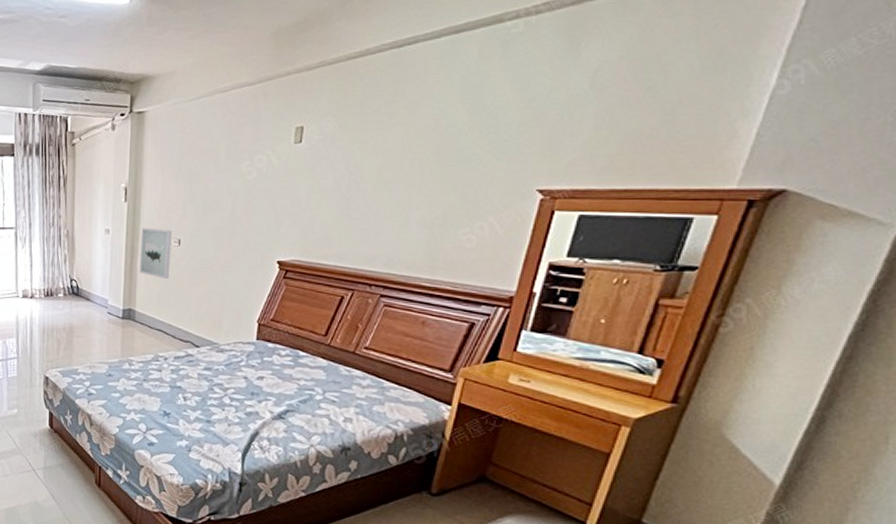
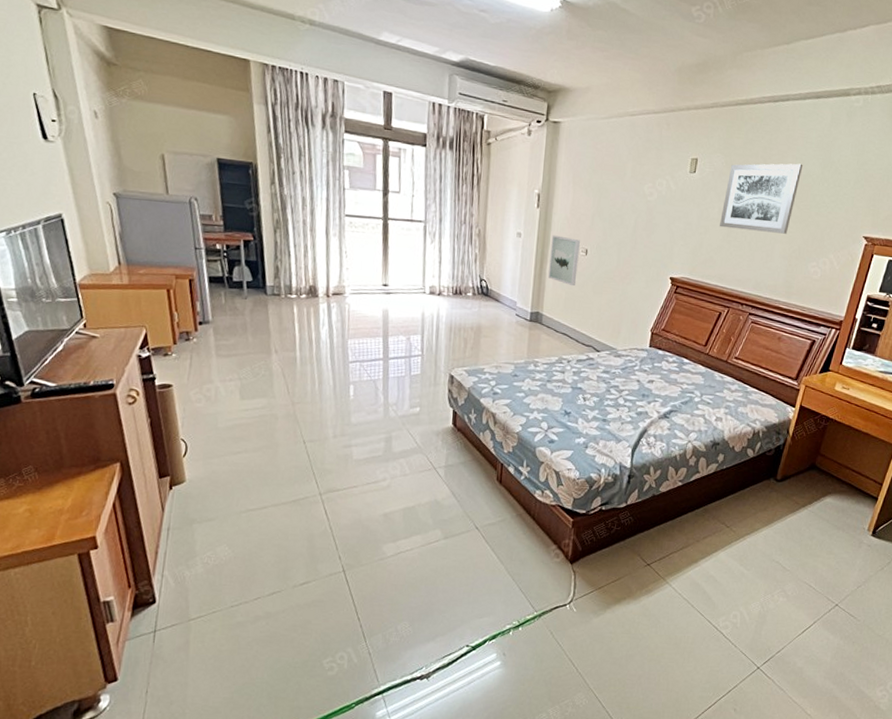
wall art: none [336,113,442,200] -> present [720,163,803,234]

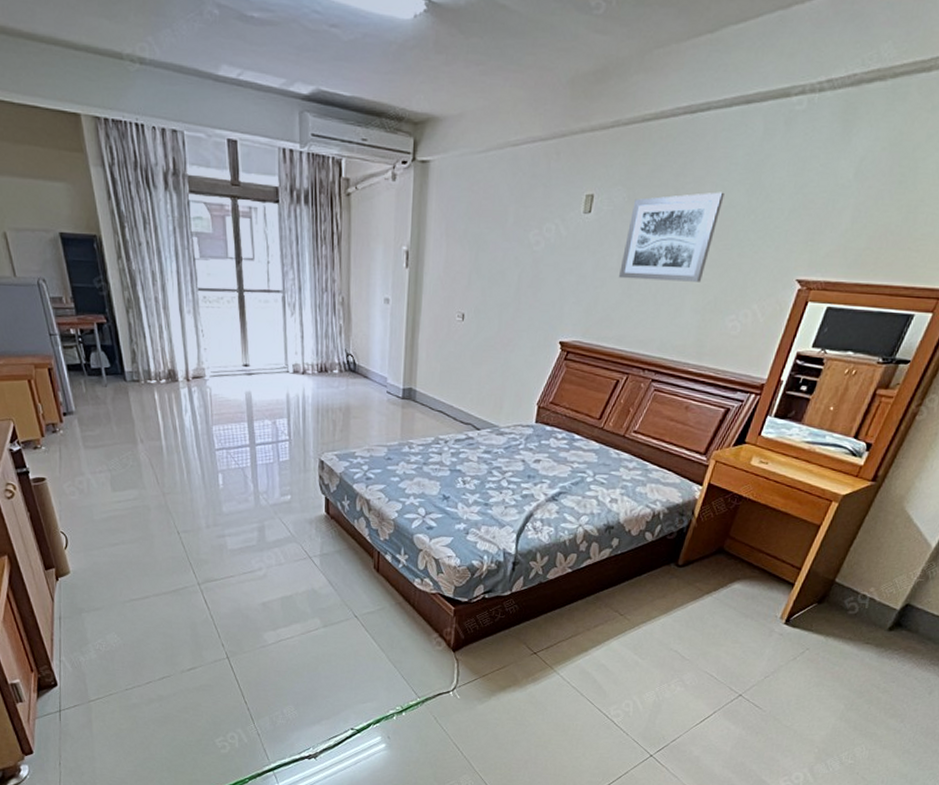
wall art: present [548,235,581,287] -> none [421,299,457,357]

